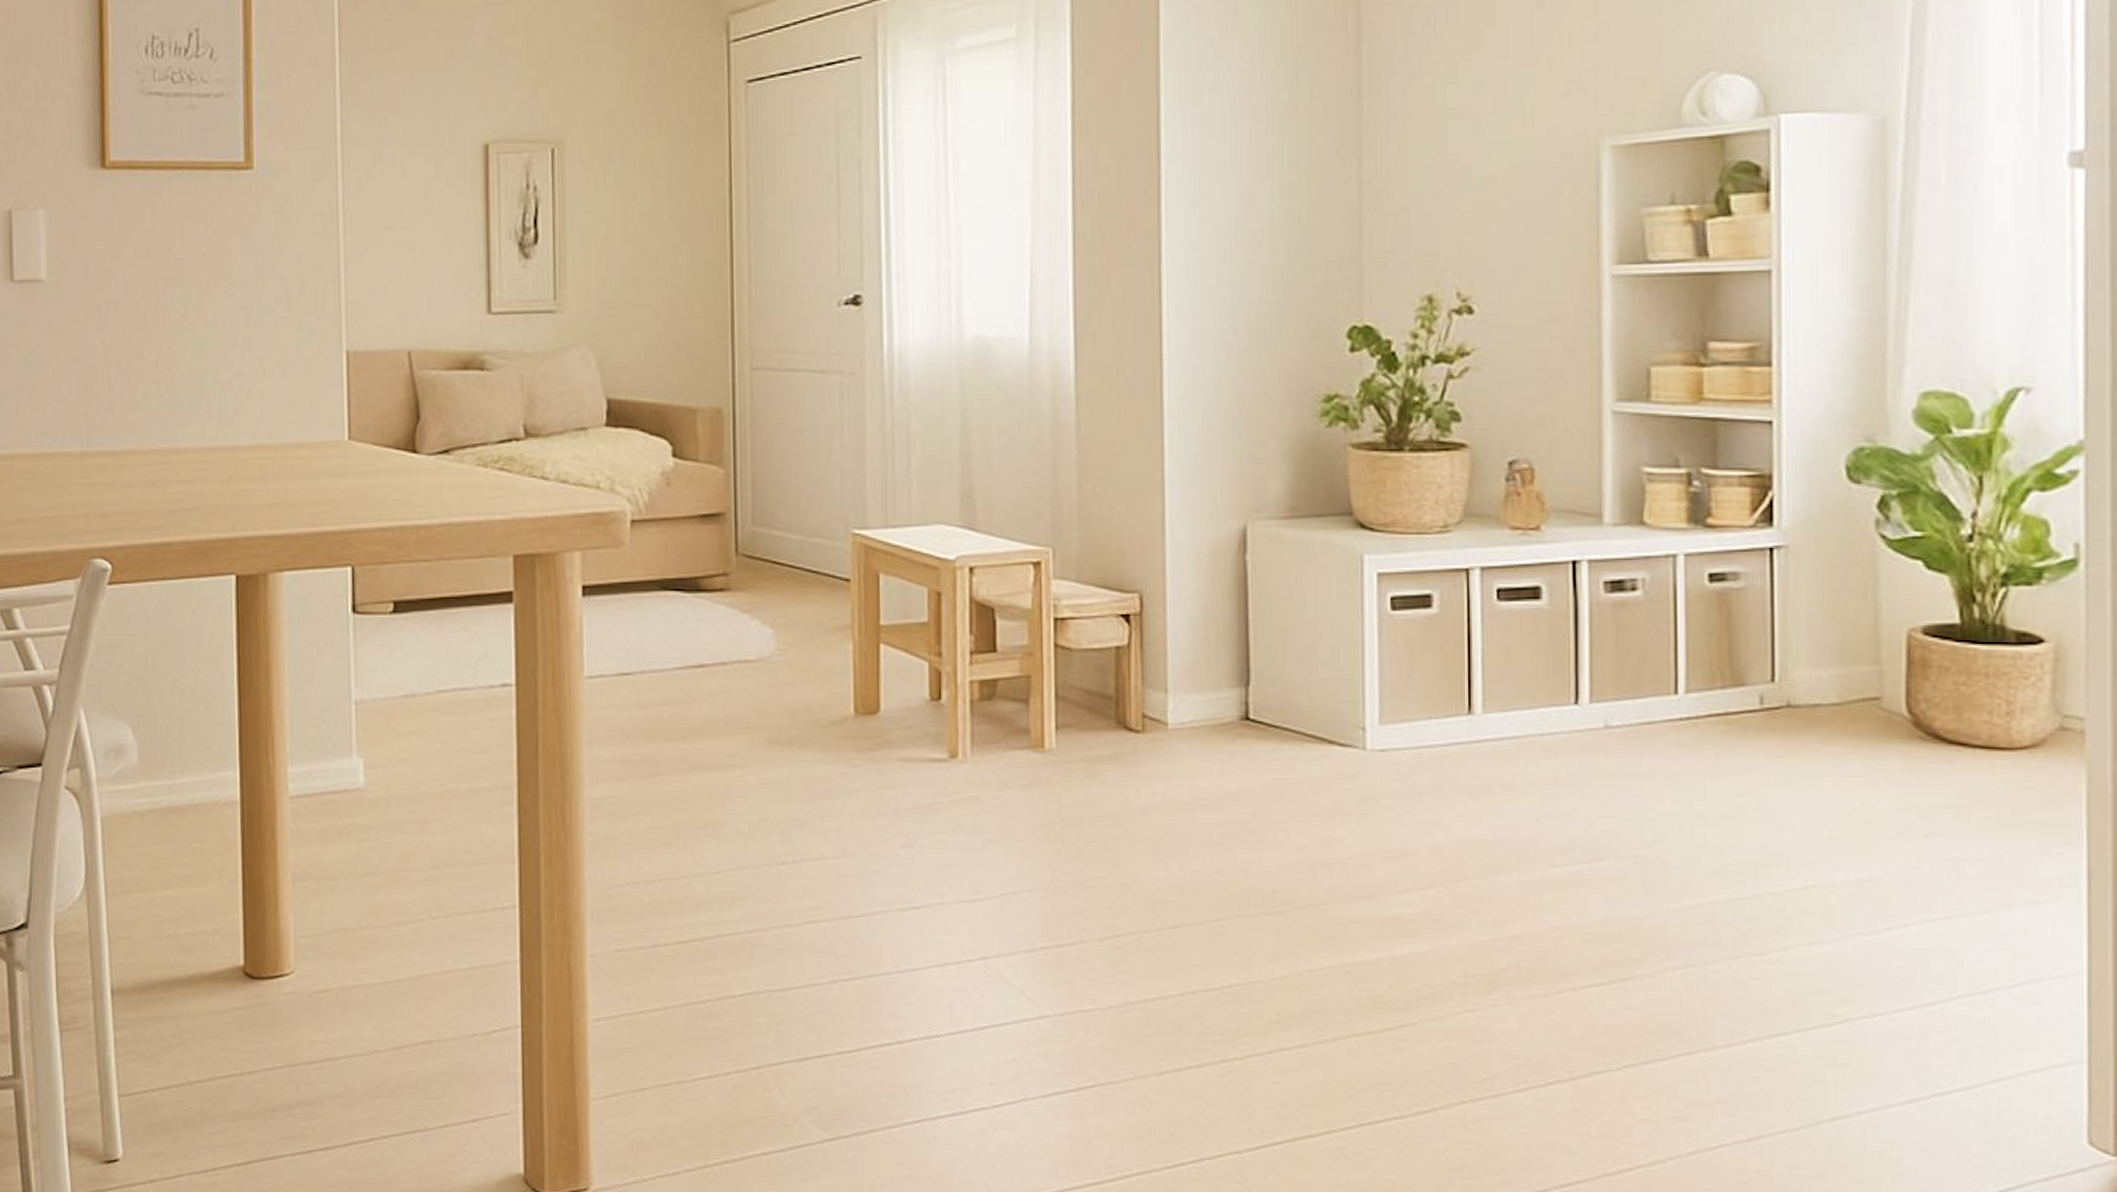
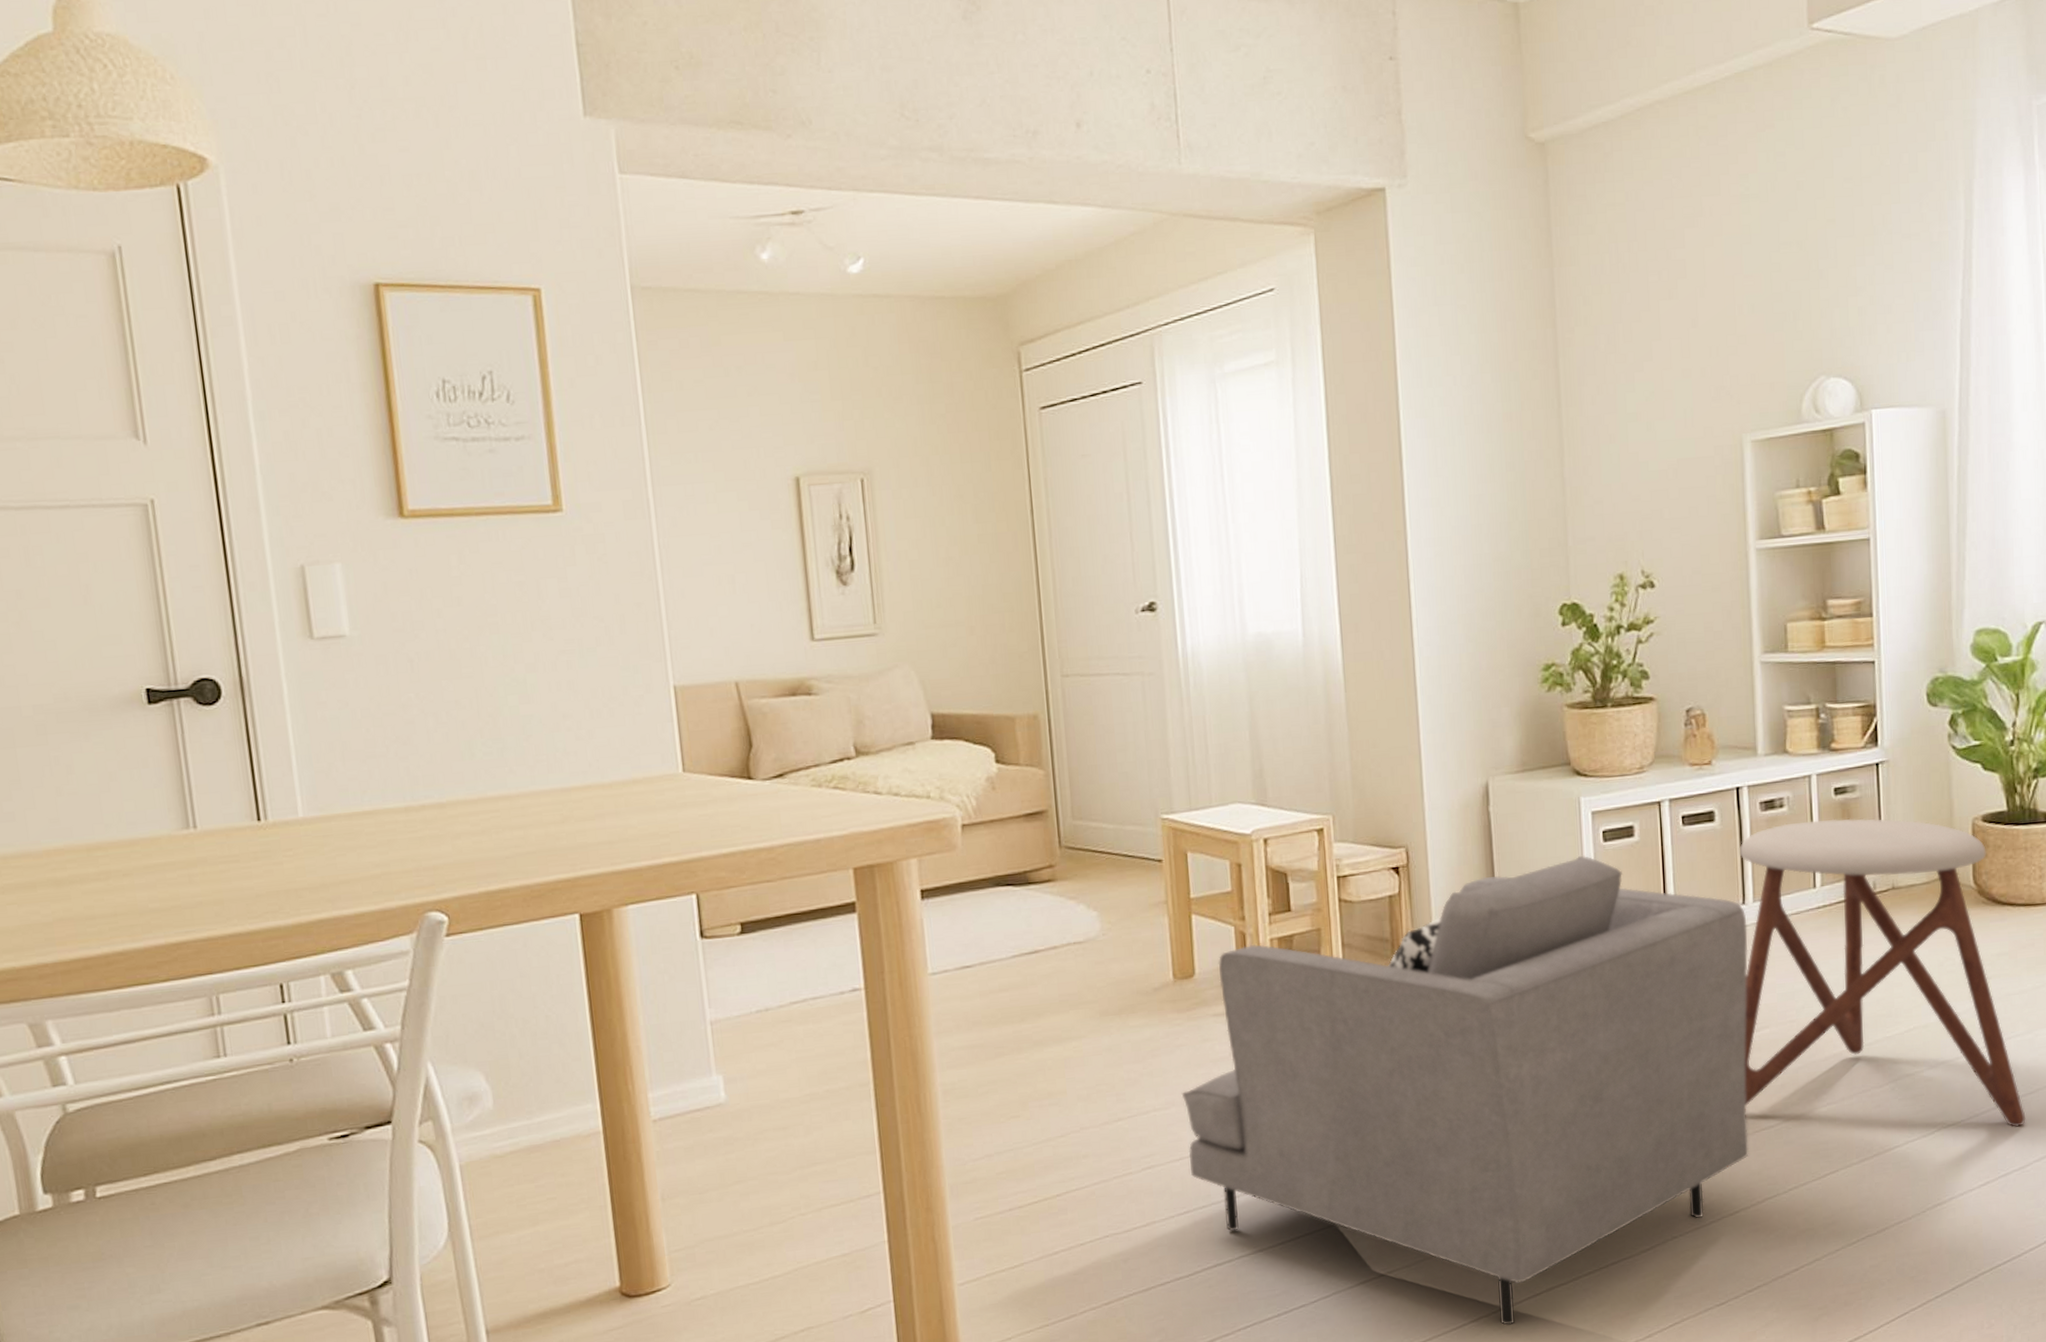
armchair: none [855,623,1580,1174] -> present [1181,855,1749,1325]
stool: none [1568,611,1976,1034] -> present [1739,818,2026,1127]

